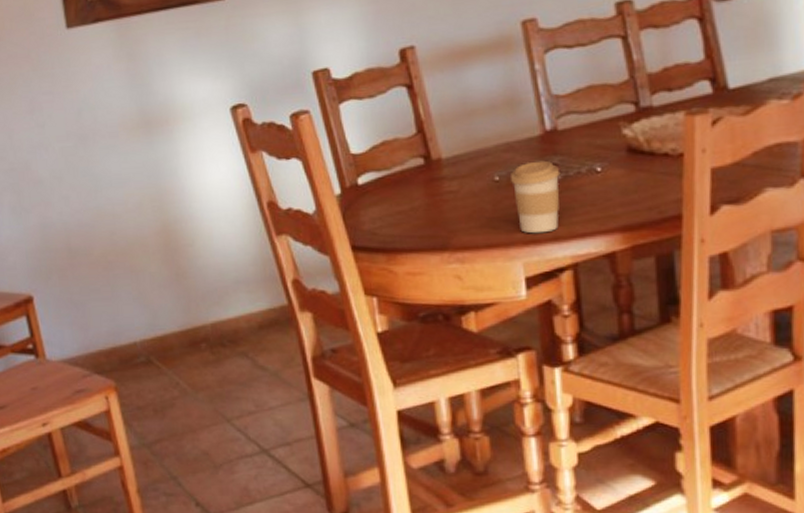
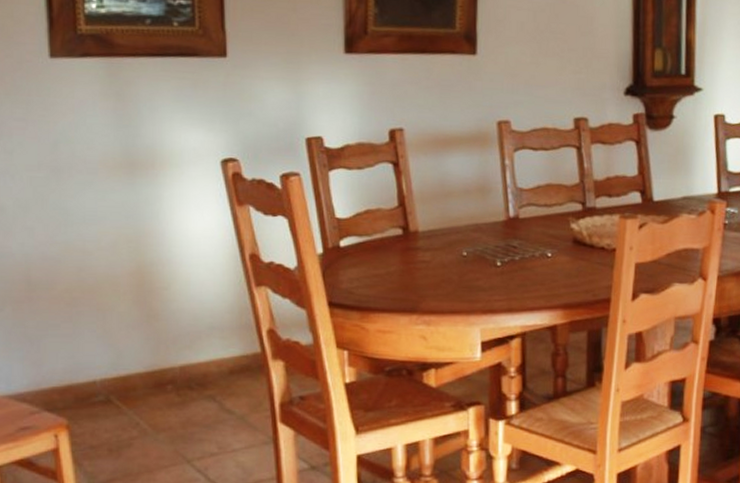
coffee cup: present [511,160,561,234] -> none [477,242,518,305]

